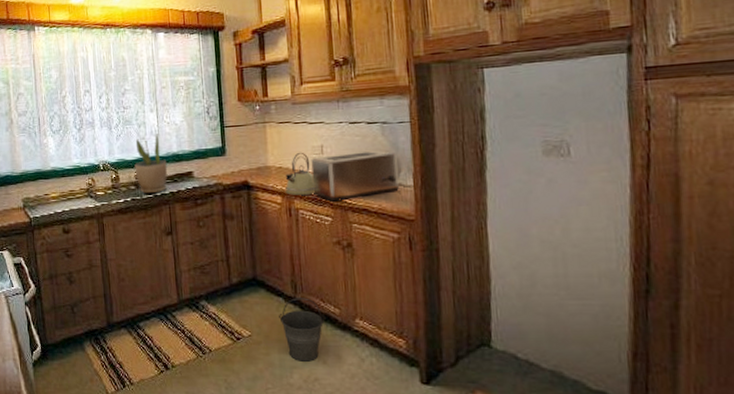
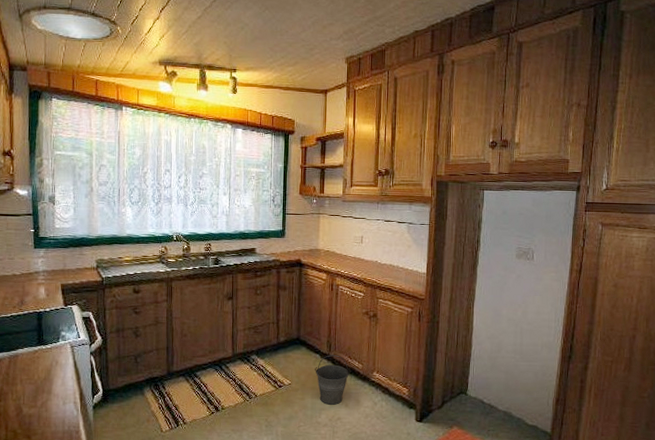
potted plant: present [134,134,168,193] -> none [205,214,234,263]
kettle: present [285,152,315,196] -> none [329,240,353,275]
toaster: present [311,150,399,202] -> none [352,243,417,281]

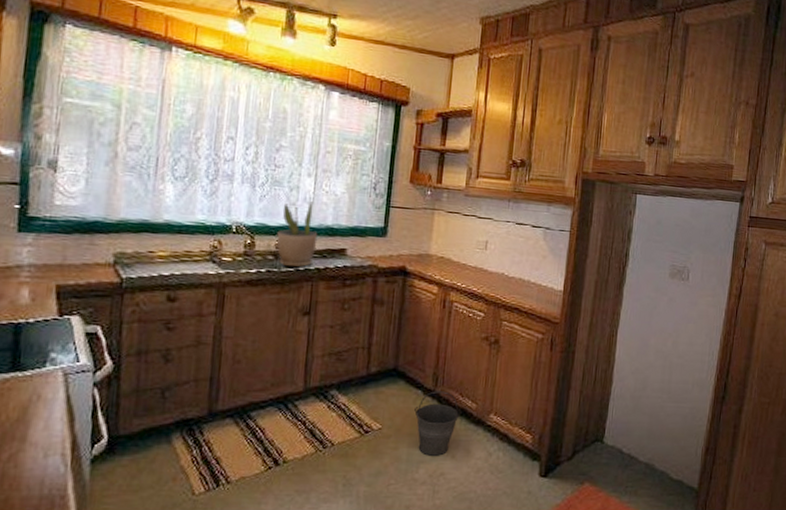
potted plant: none [205,214,234,263] -> present [276,202,318,267]

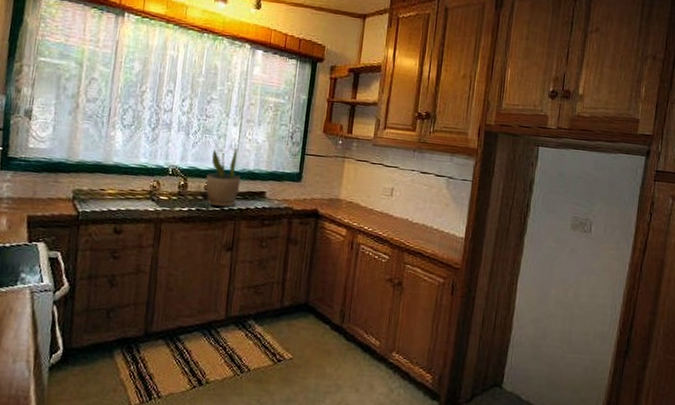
bucket: present [414,391,462,456] -> none [322,327,366,389]

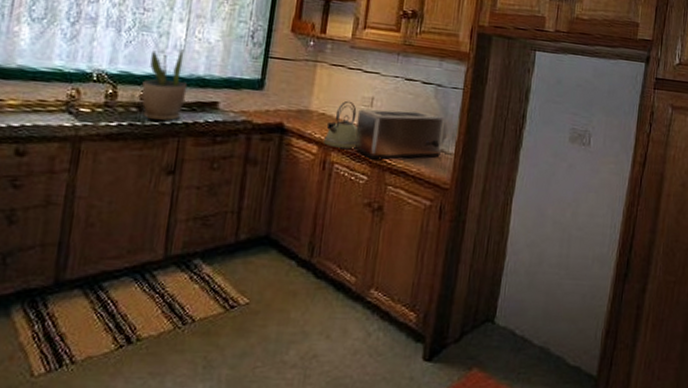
kettle: none [350,190,380,233] -> present [322,100,358,150]
toaster: none [377,198,456,242] -> present [354,109,445,160]

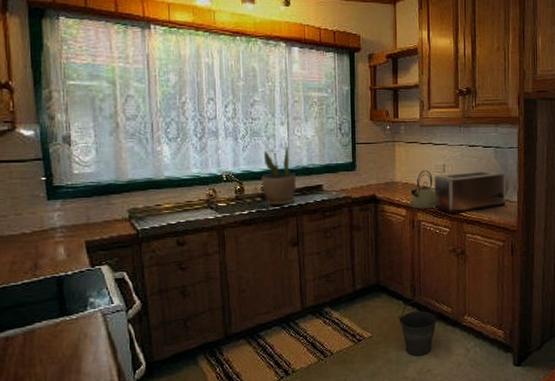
bucket: none [286,262,339,336] -> present [398,300,439,356]

